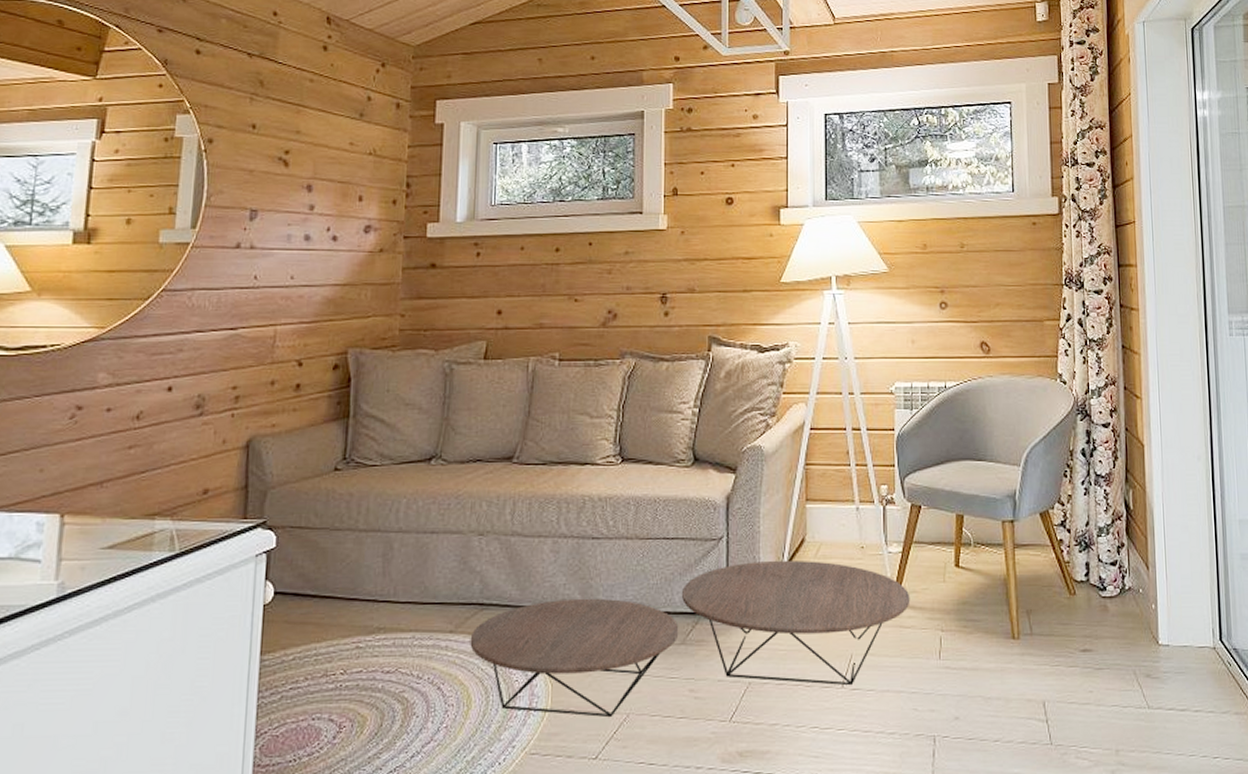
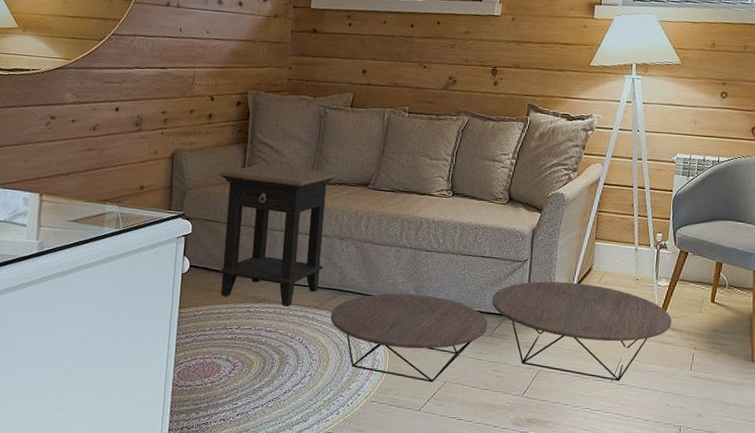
side table: none [311,444,471,636] -> present [218,164,338,307]

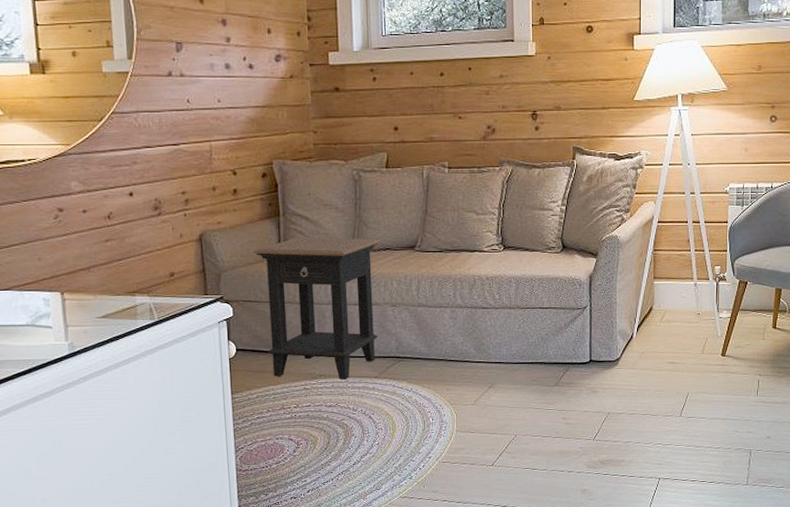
coffee table: present [330,281,672,383] -> none [391,323,736,438]

